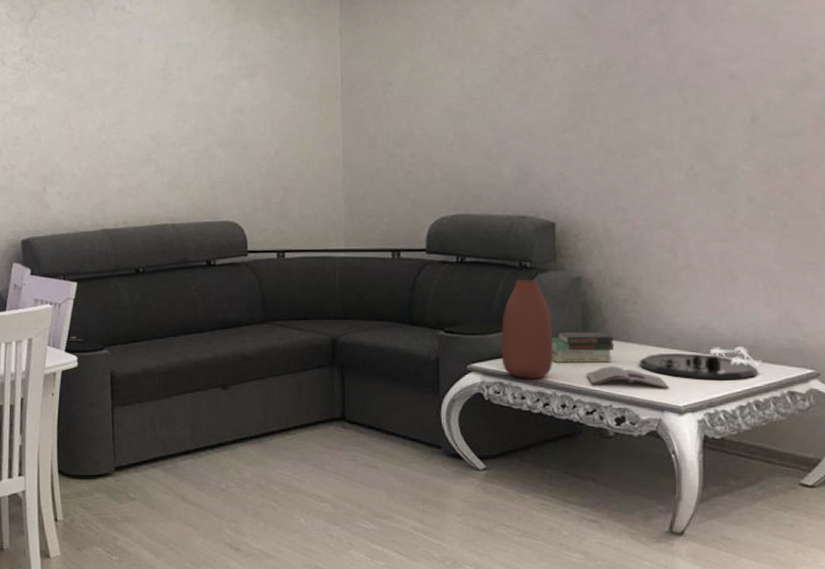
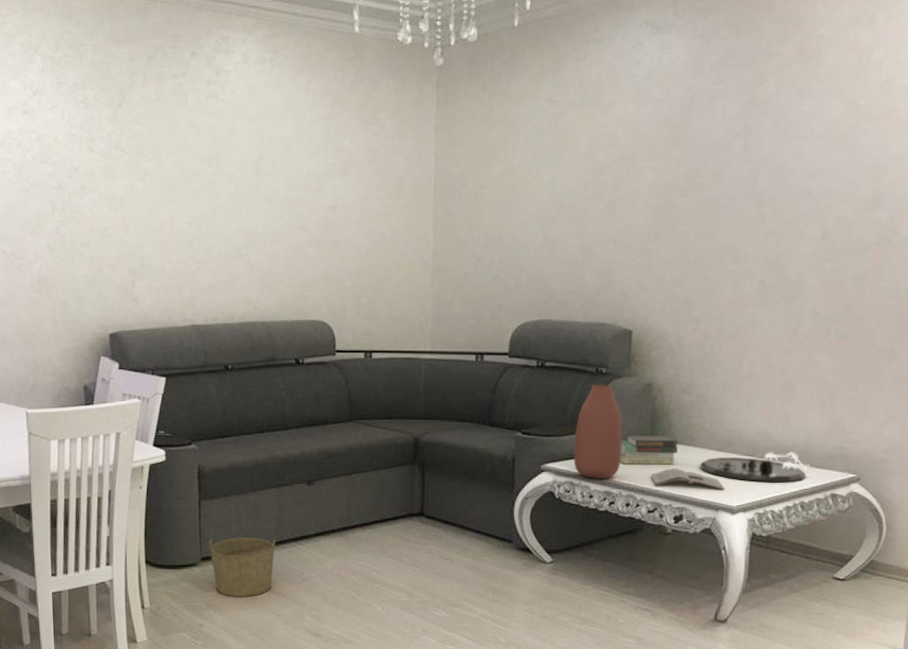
basket: none [123,445,192,508] -> present [209,537,276,597]

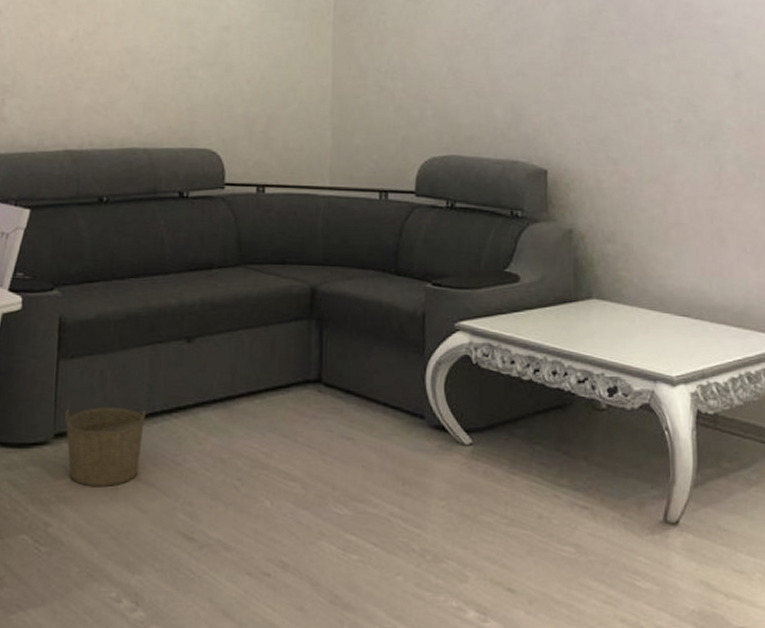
vase: present [573,385,623,479] -> none [491,230,544,341]
books: present [620,436,678,465] -> none [543,290,605,325]
magazine: present [650,468,725,490] -> none [577,329,661,357]
decorative tray: present [699,452,810,483] -> none [631,312,752,349]

